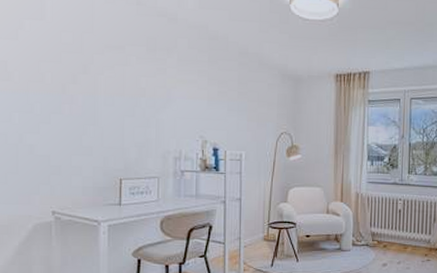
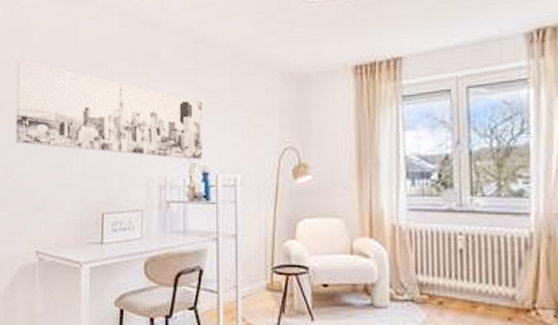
wall art: none [26,30,214,138] -> present [15,59,203,160]

